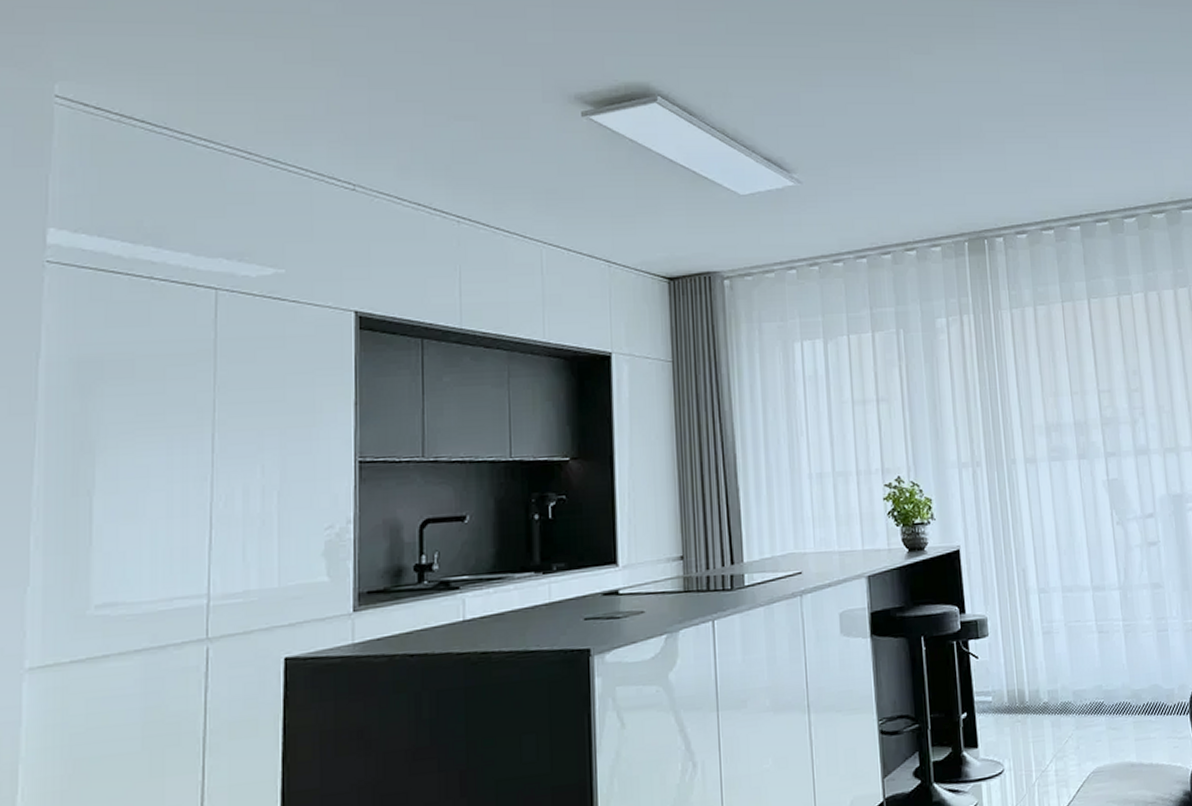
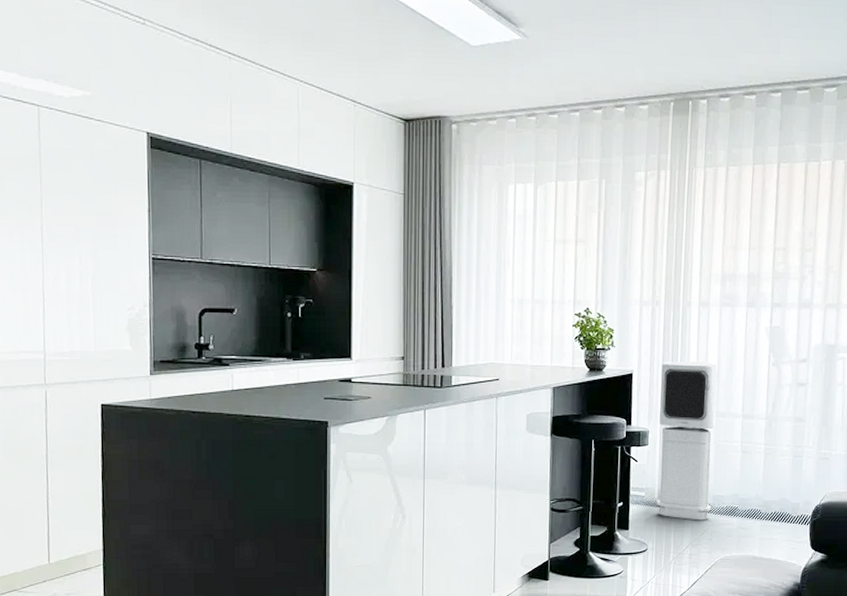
air purifier: none [991,527,1074,726] -> present [656,361,717,521]

